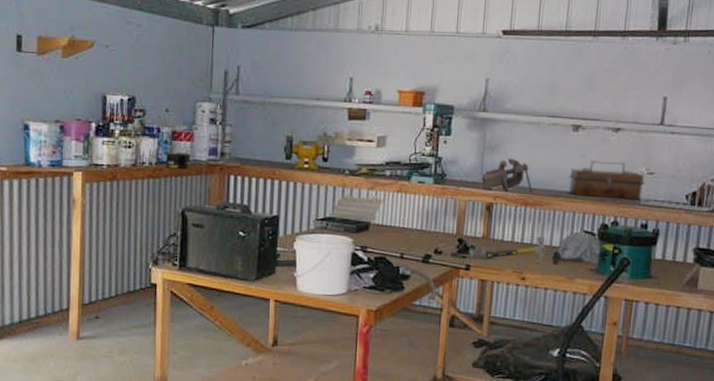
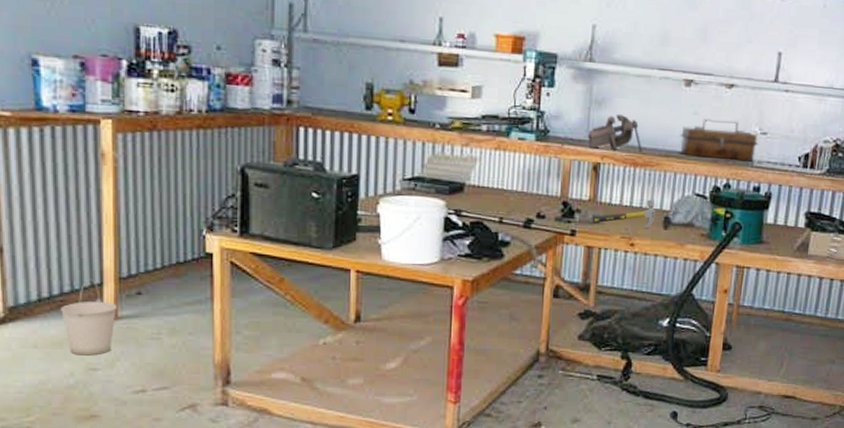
bucket: none [36,305,79,370] -> present [61,279,117,356]
paint can: present [166,146,191,169] -> none [220,92,251,119]

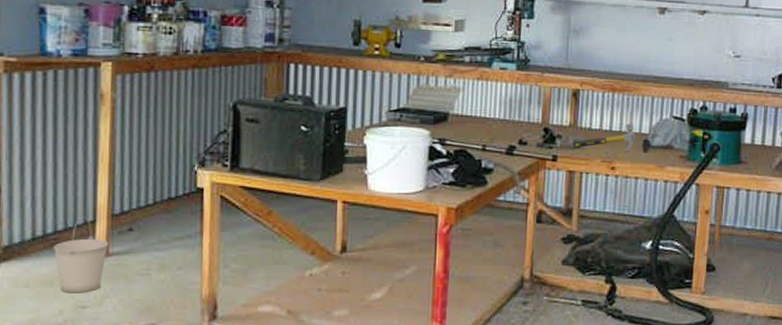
bench vise: present [587,113,642,152] -> none [567,41,620,77]
toolbox: present [680,119,758,162] -> none [656,44,732,84]

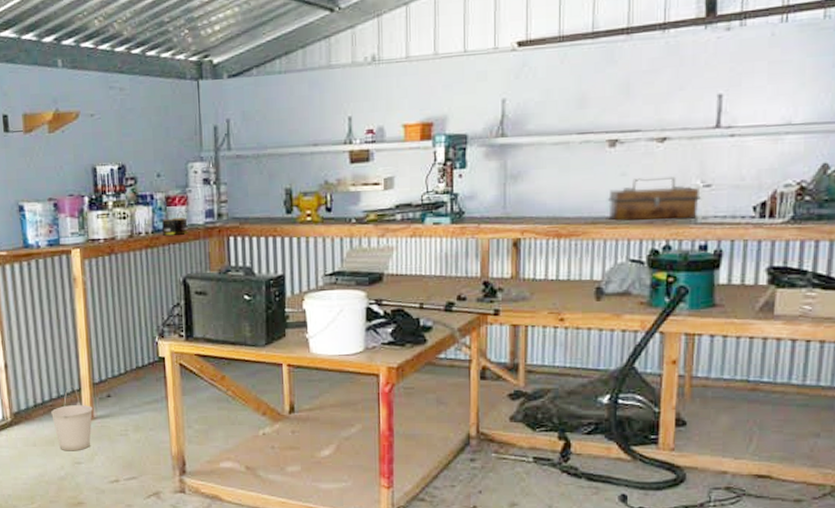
paint can: none [214,32,244,57] -> present [162,211,188,236]
claw hammer: present [573,123,636,151] -> none [516,270,586,301]
toolbox: none [656,44,732,84] -> present [607,176,701,222]

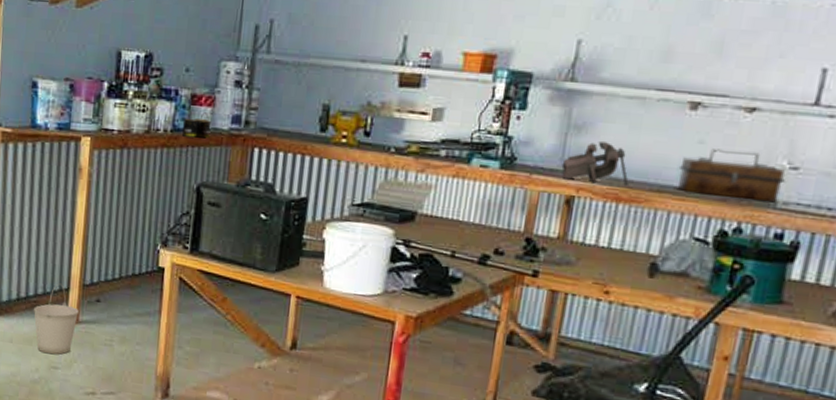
bench vise: none [505,185,566,225] -> present [561,140,629,185]

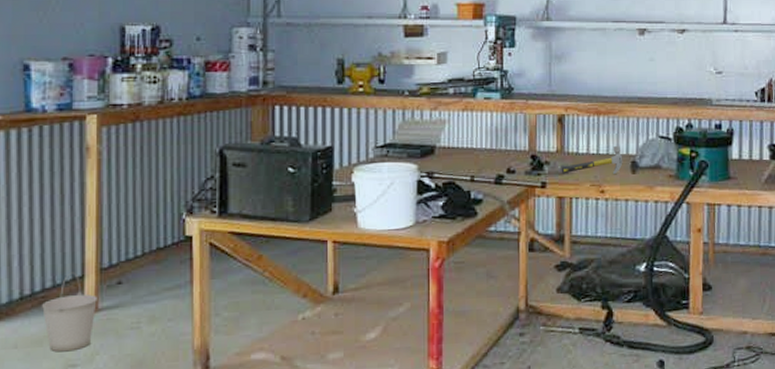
paint can: present [182,112,212,139] -> none [199,77,229,103]
claw hammer: none [559,240,641,274] -> present [561,145,623,174]
bench vise: present [561,140,629,185] -> none [550,66,604,101]
toolbox: present [678,148,786,203] -> none [639,63,714,102]

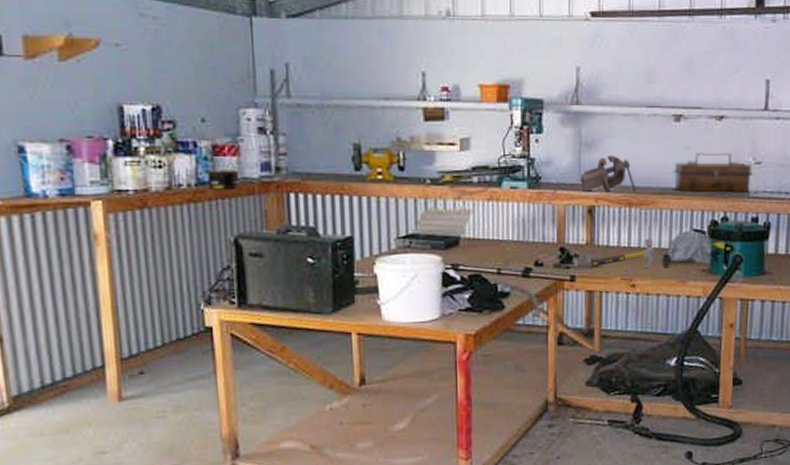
bucket: present [42,272,97,352] -> none [65,362,121,440]
paint can: none [199,77,229,103] -> present [208,162,240,189]
bench vise: none [550,66,604,101] -> present [580,154,636,192]
toolbox: none [639,63,714,102] -> present [673,153,753,193]

